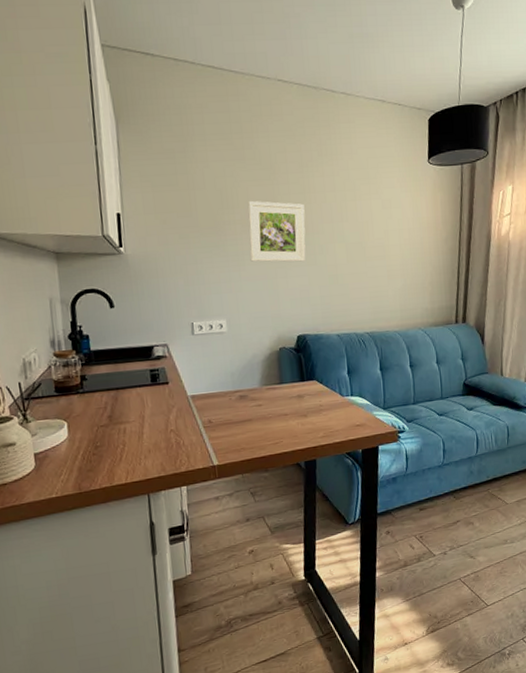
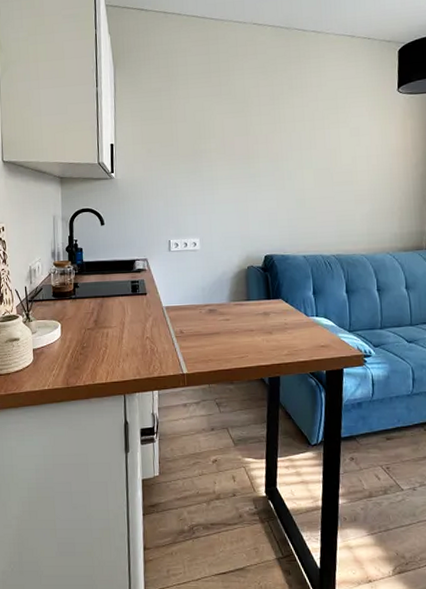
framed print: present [248,201,306,262] -> none [223,131,275,187]

